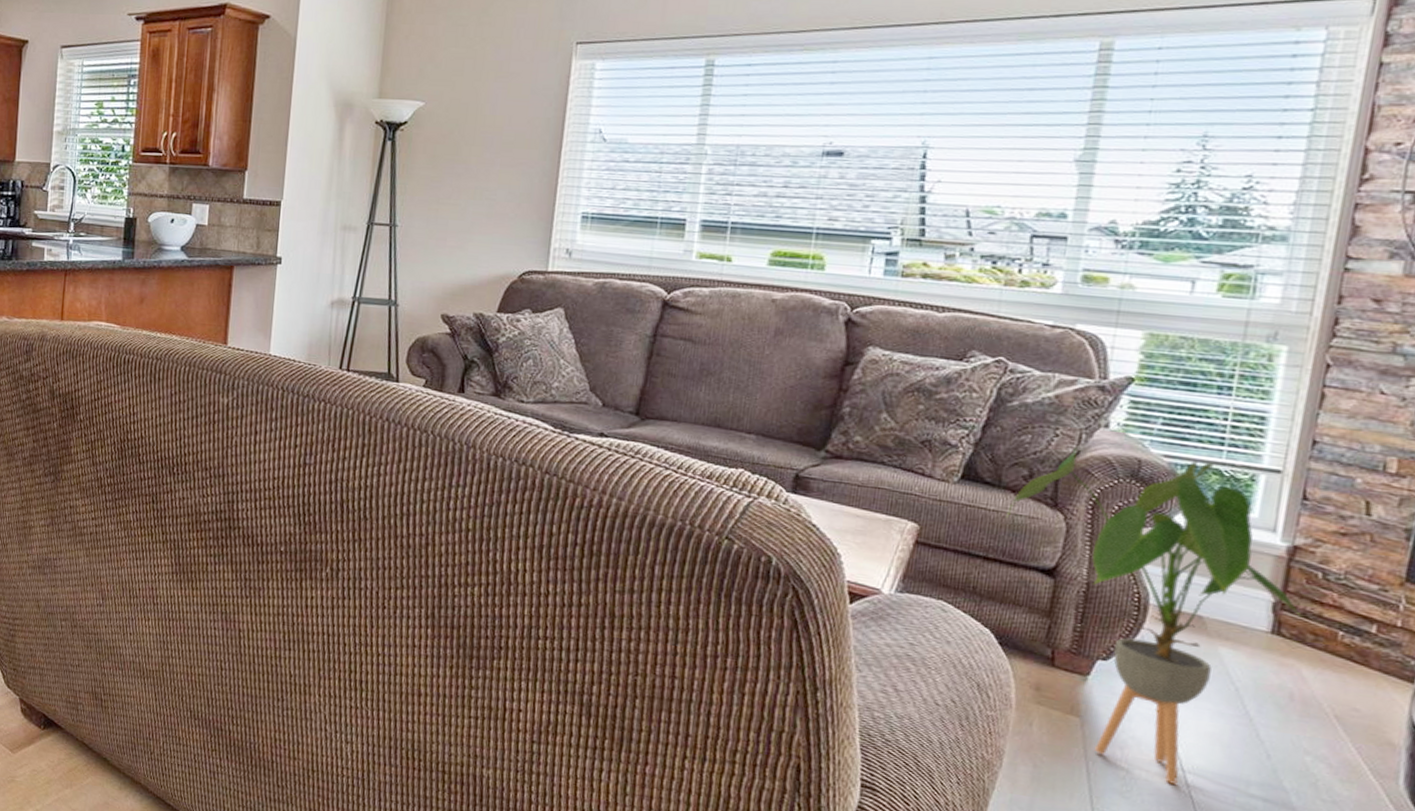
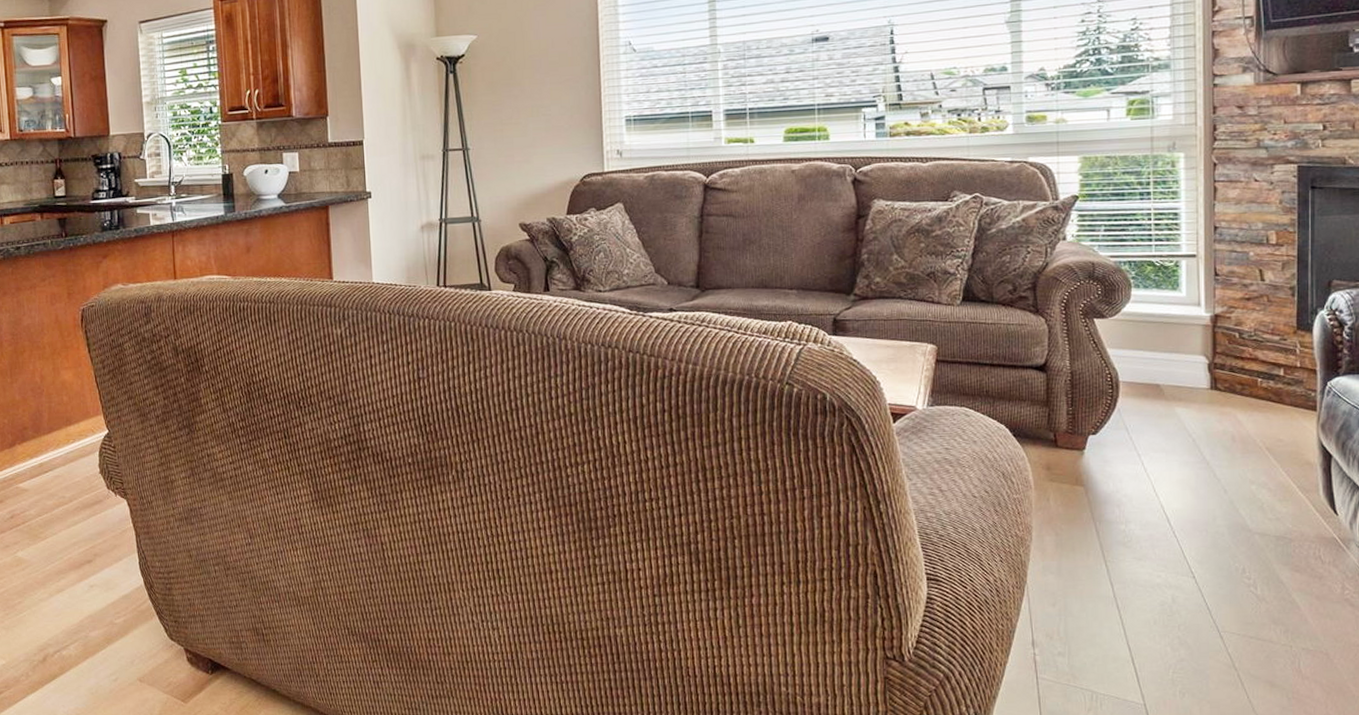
house plant: present [1006,447,1300,785] -> none [1002,256,1228,529]

